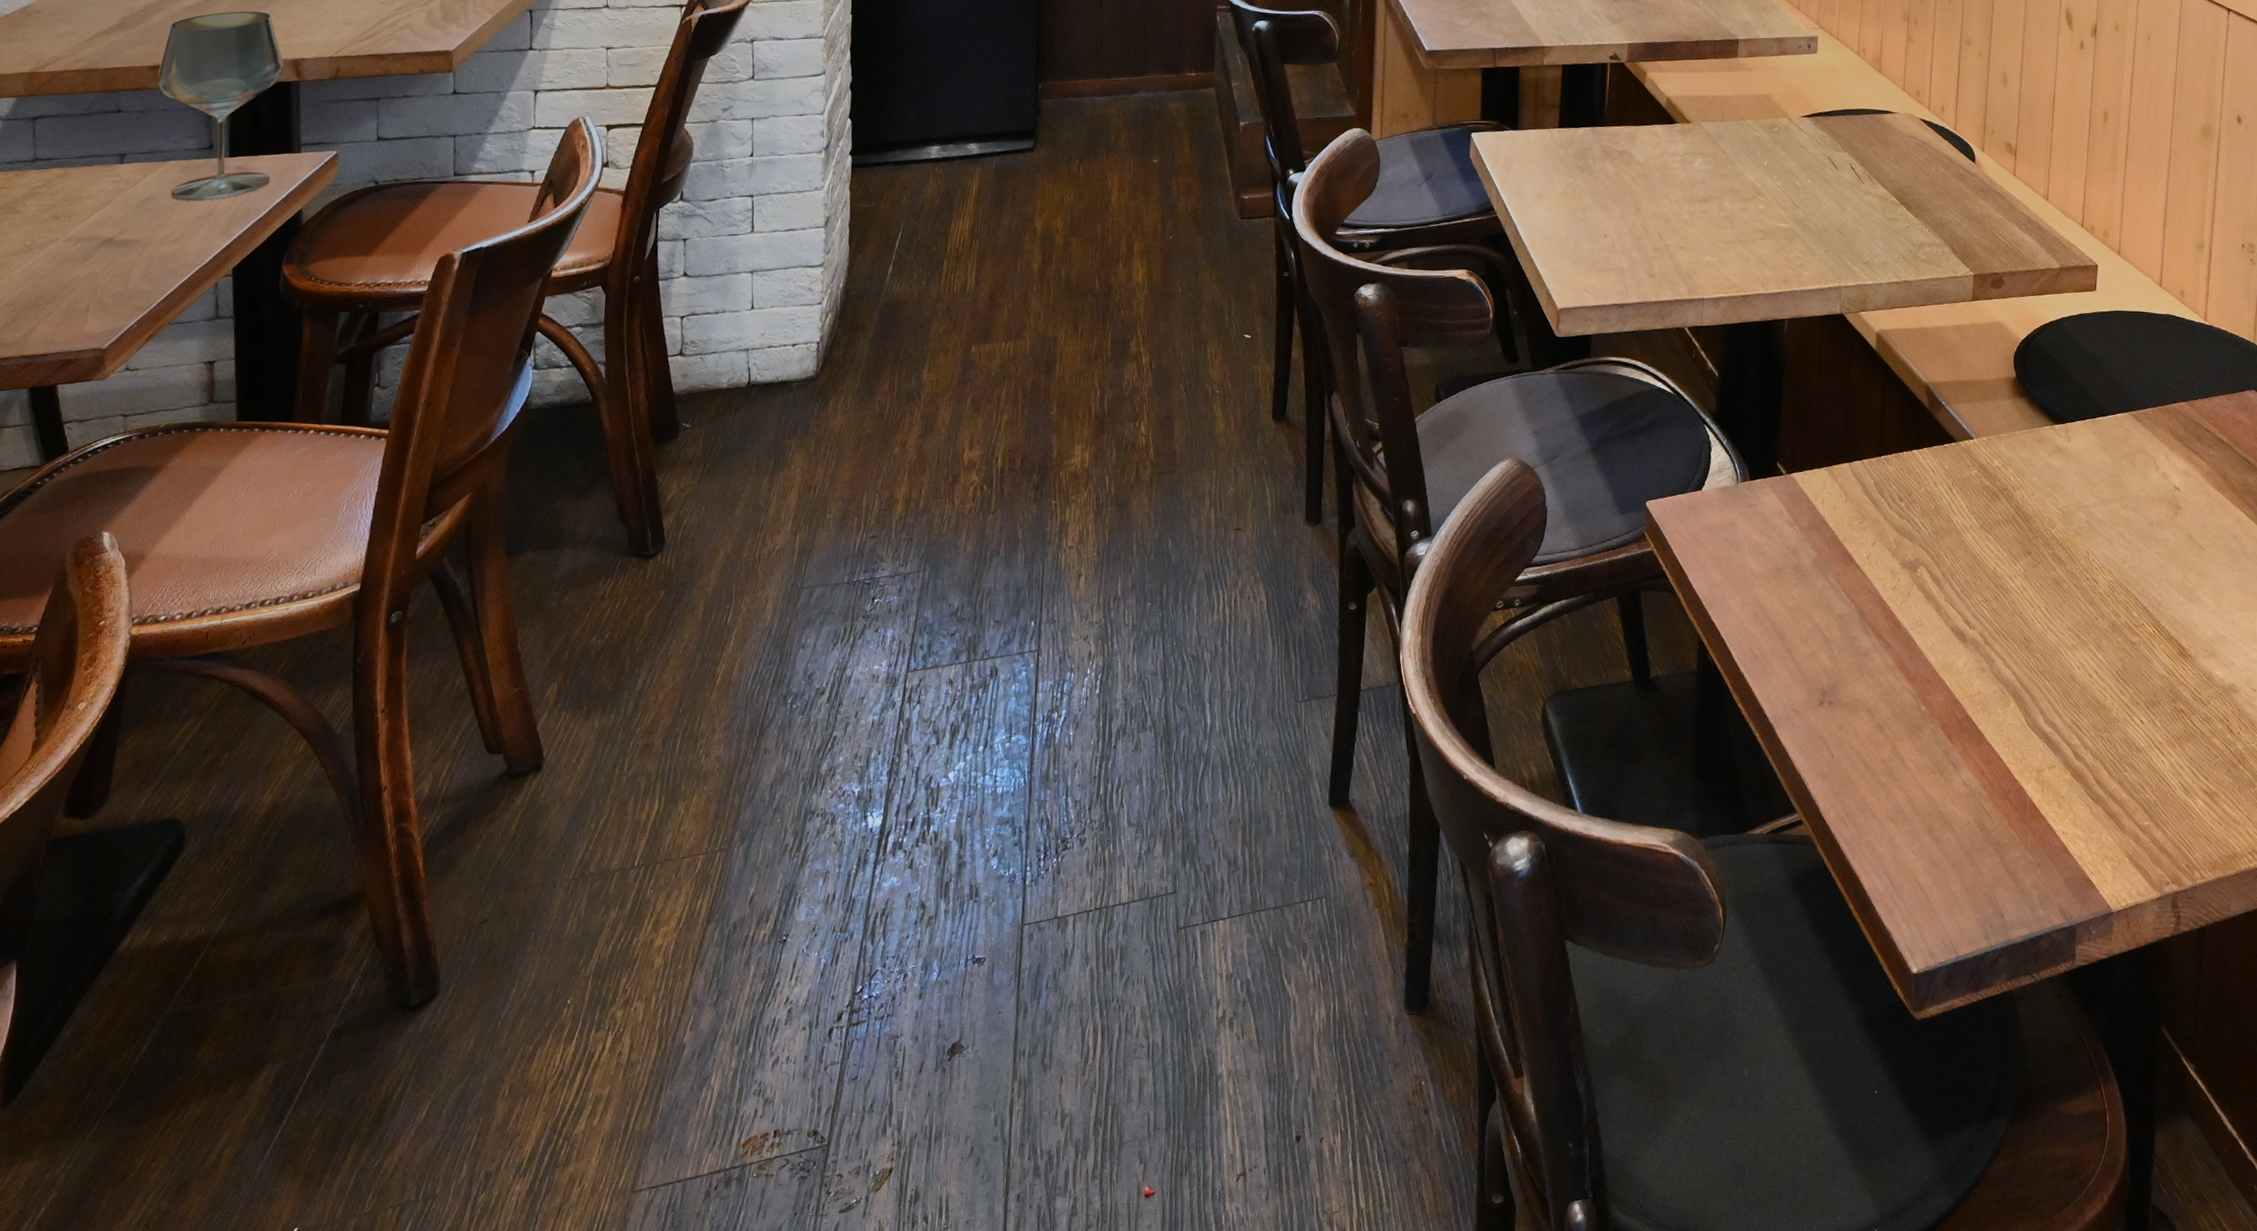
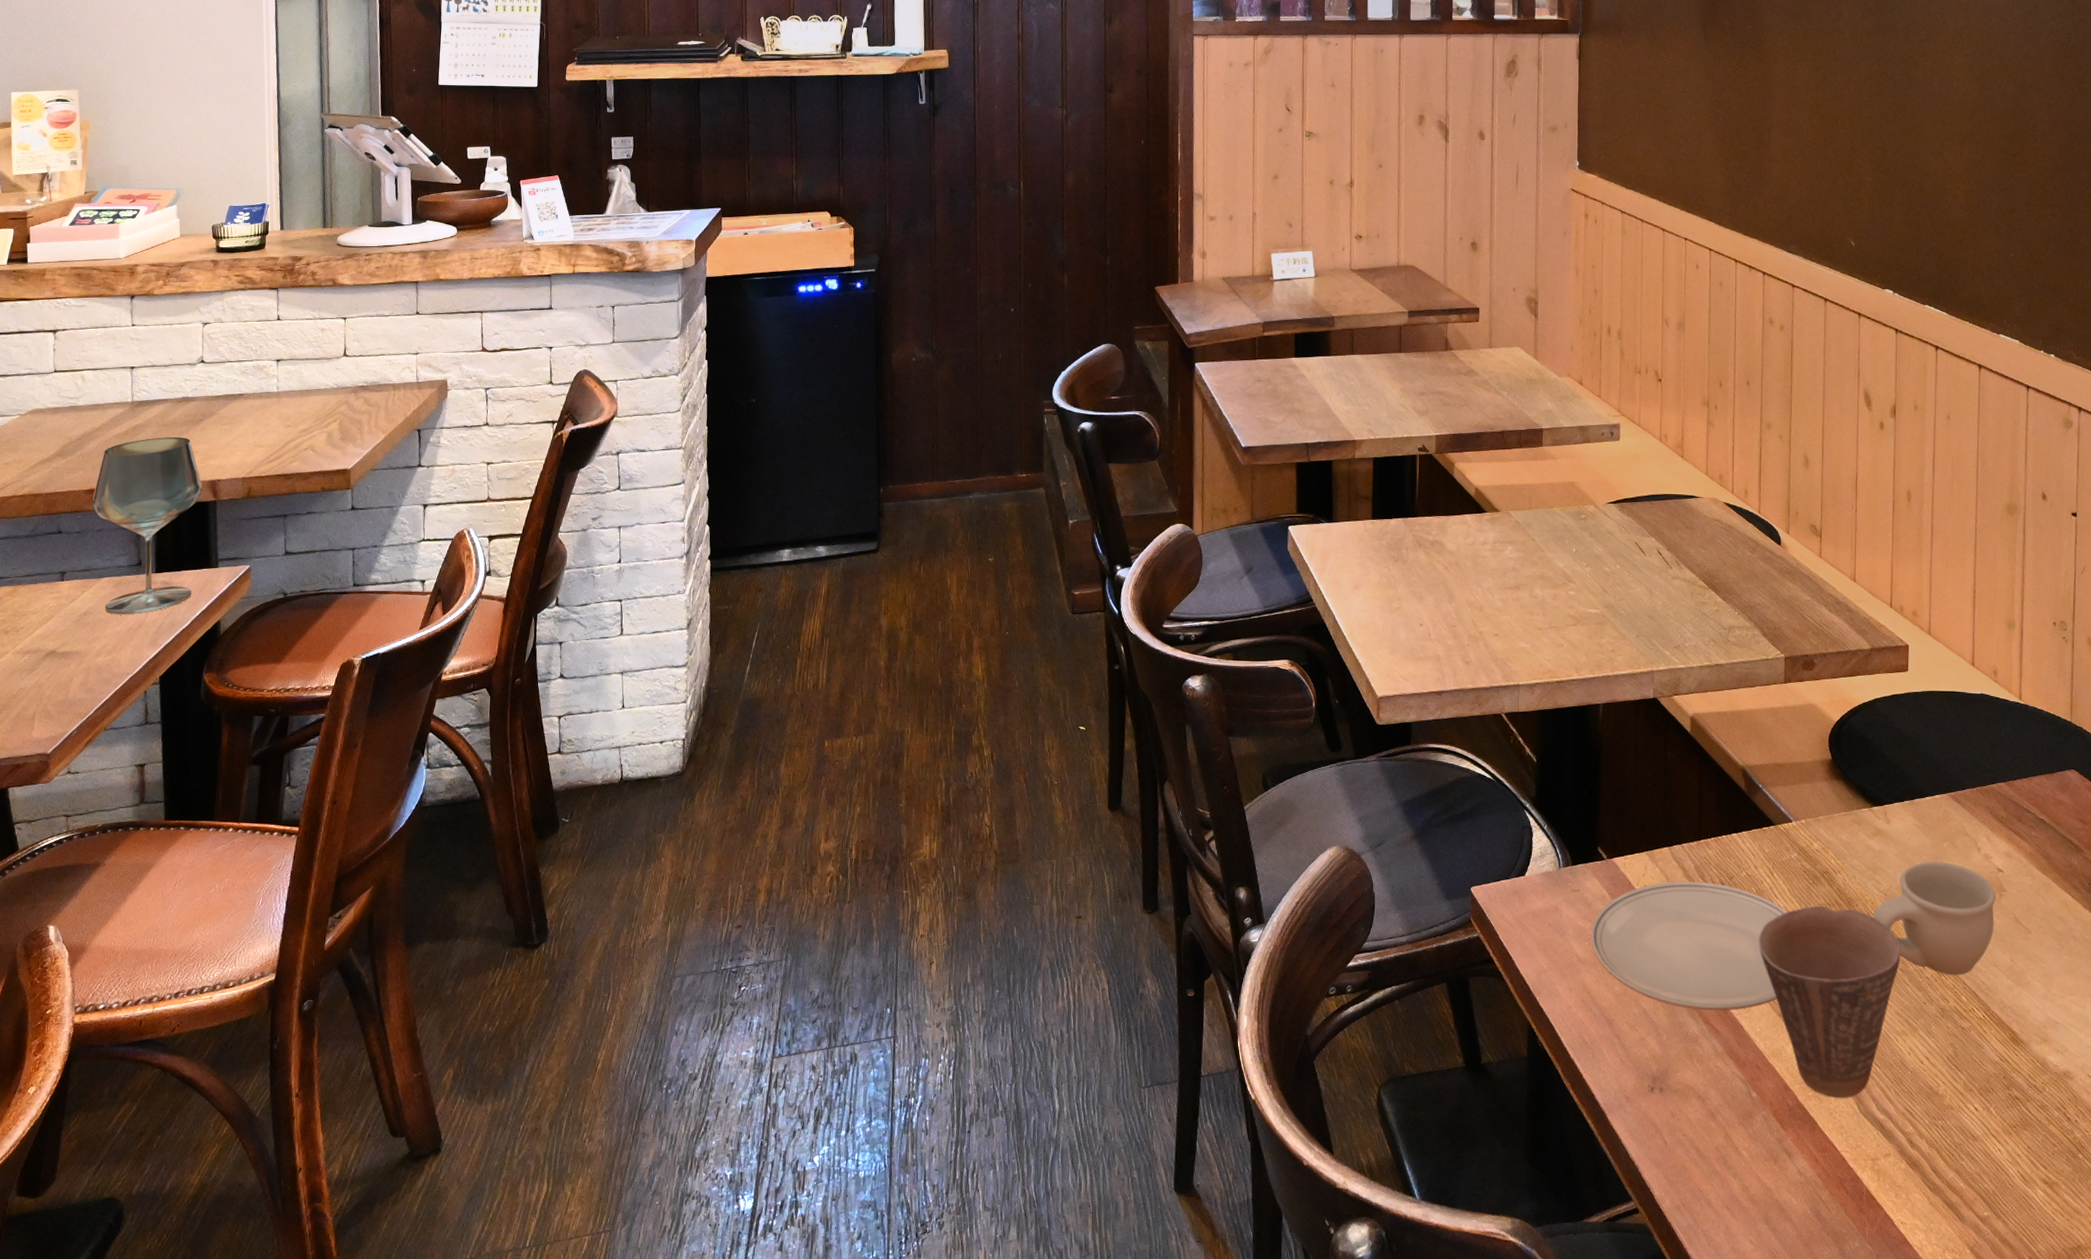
plate: none [1766,496,1965,626] -> present [1591,881,1788,1011]
cup: none [1934,522,2076,711] -> present [1758,905,1901,1098]
cup: none [2048,479,2172,592] -> present [1872,862,1997,976]

